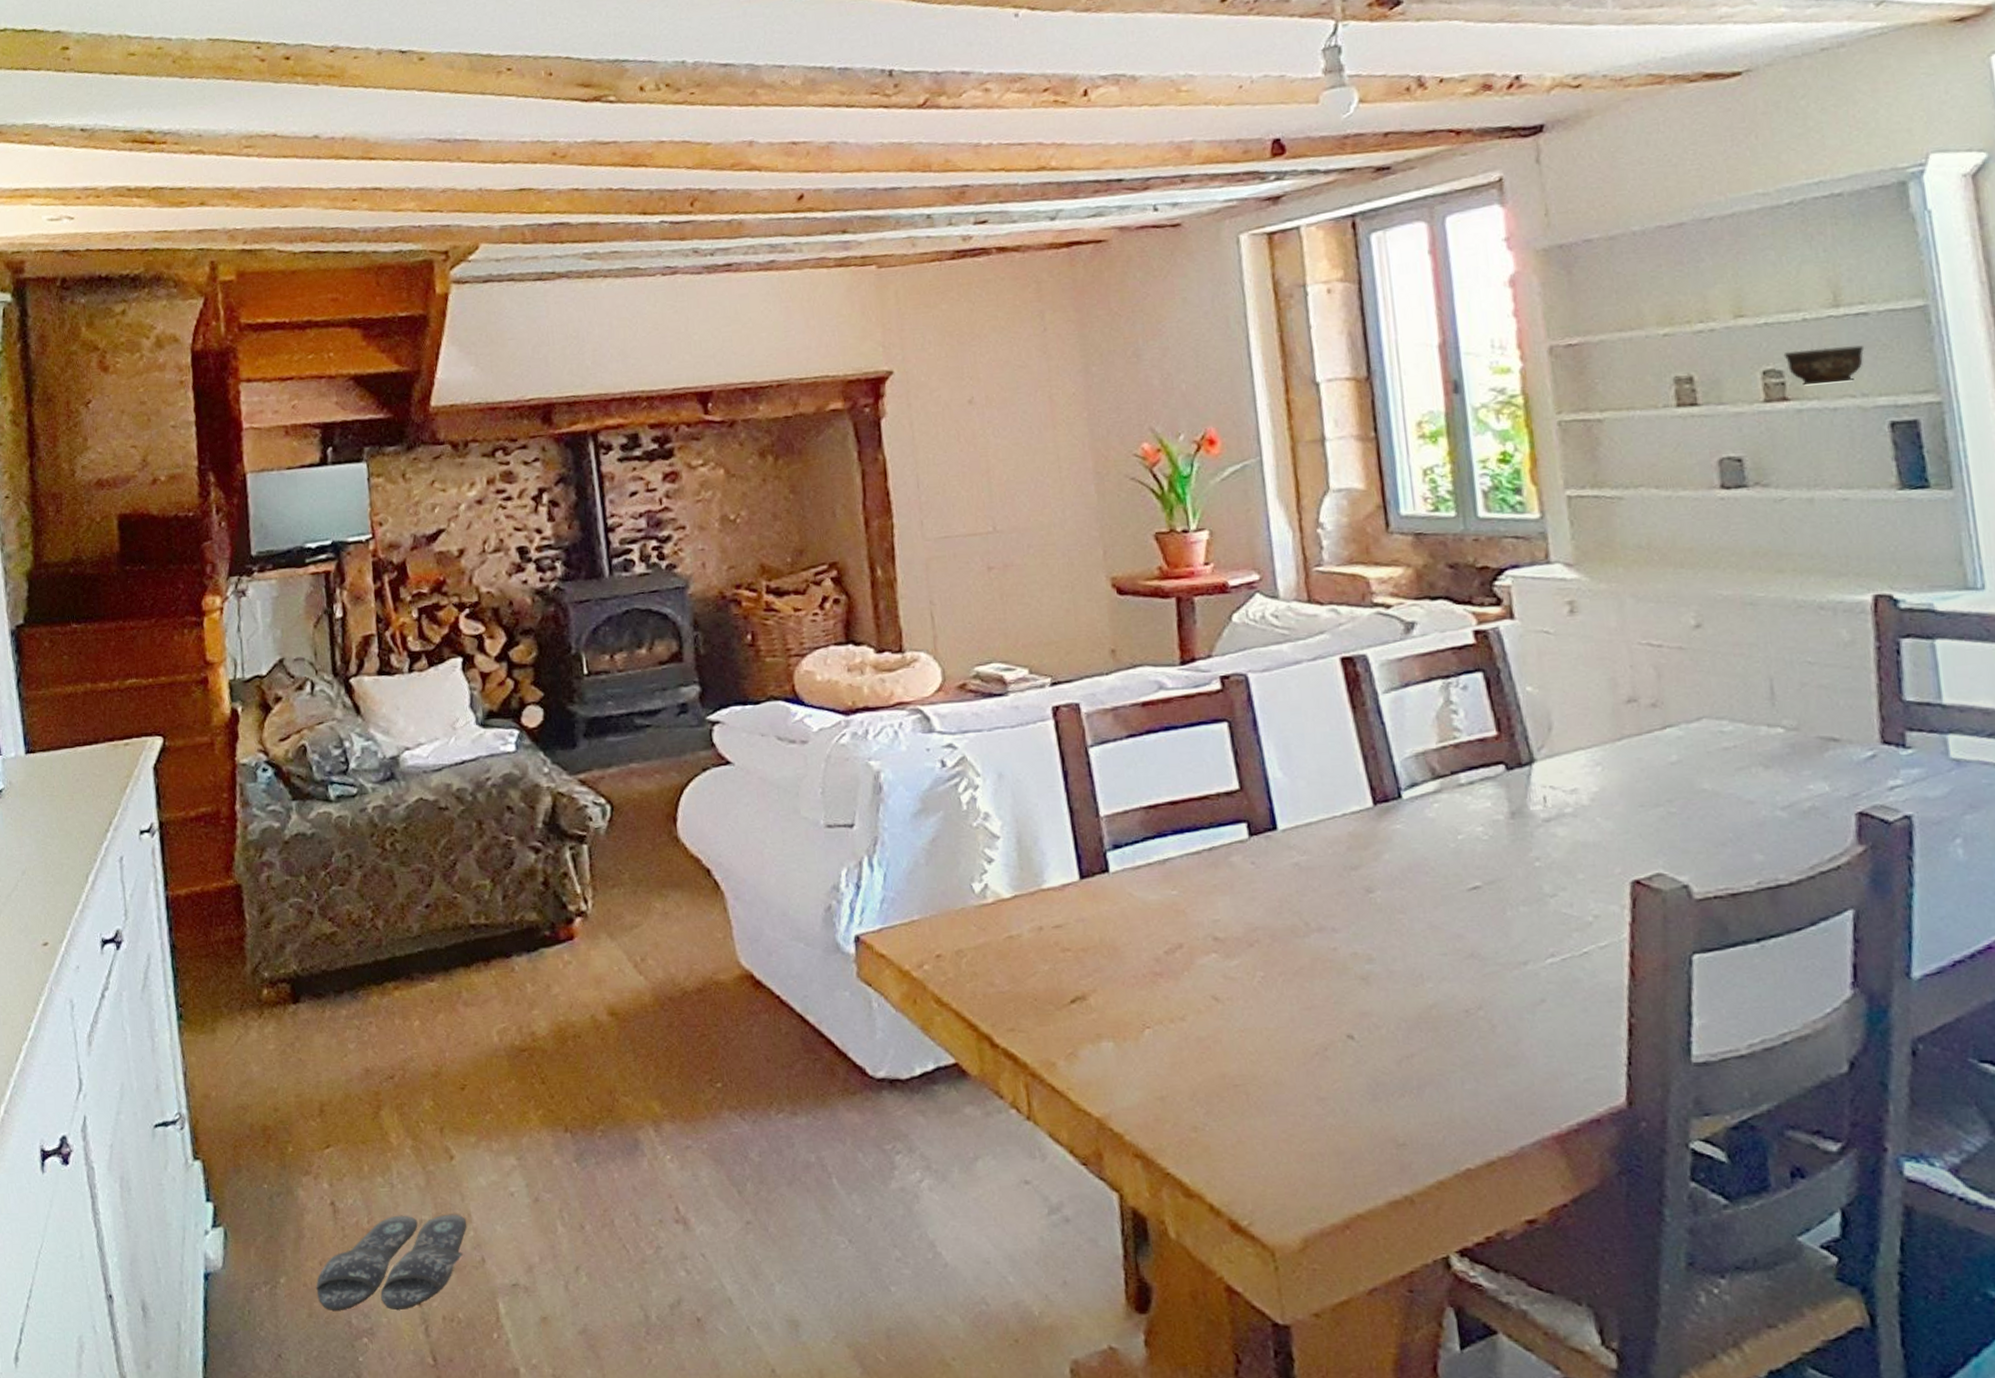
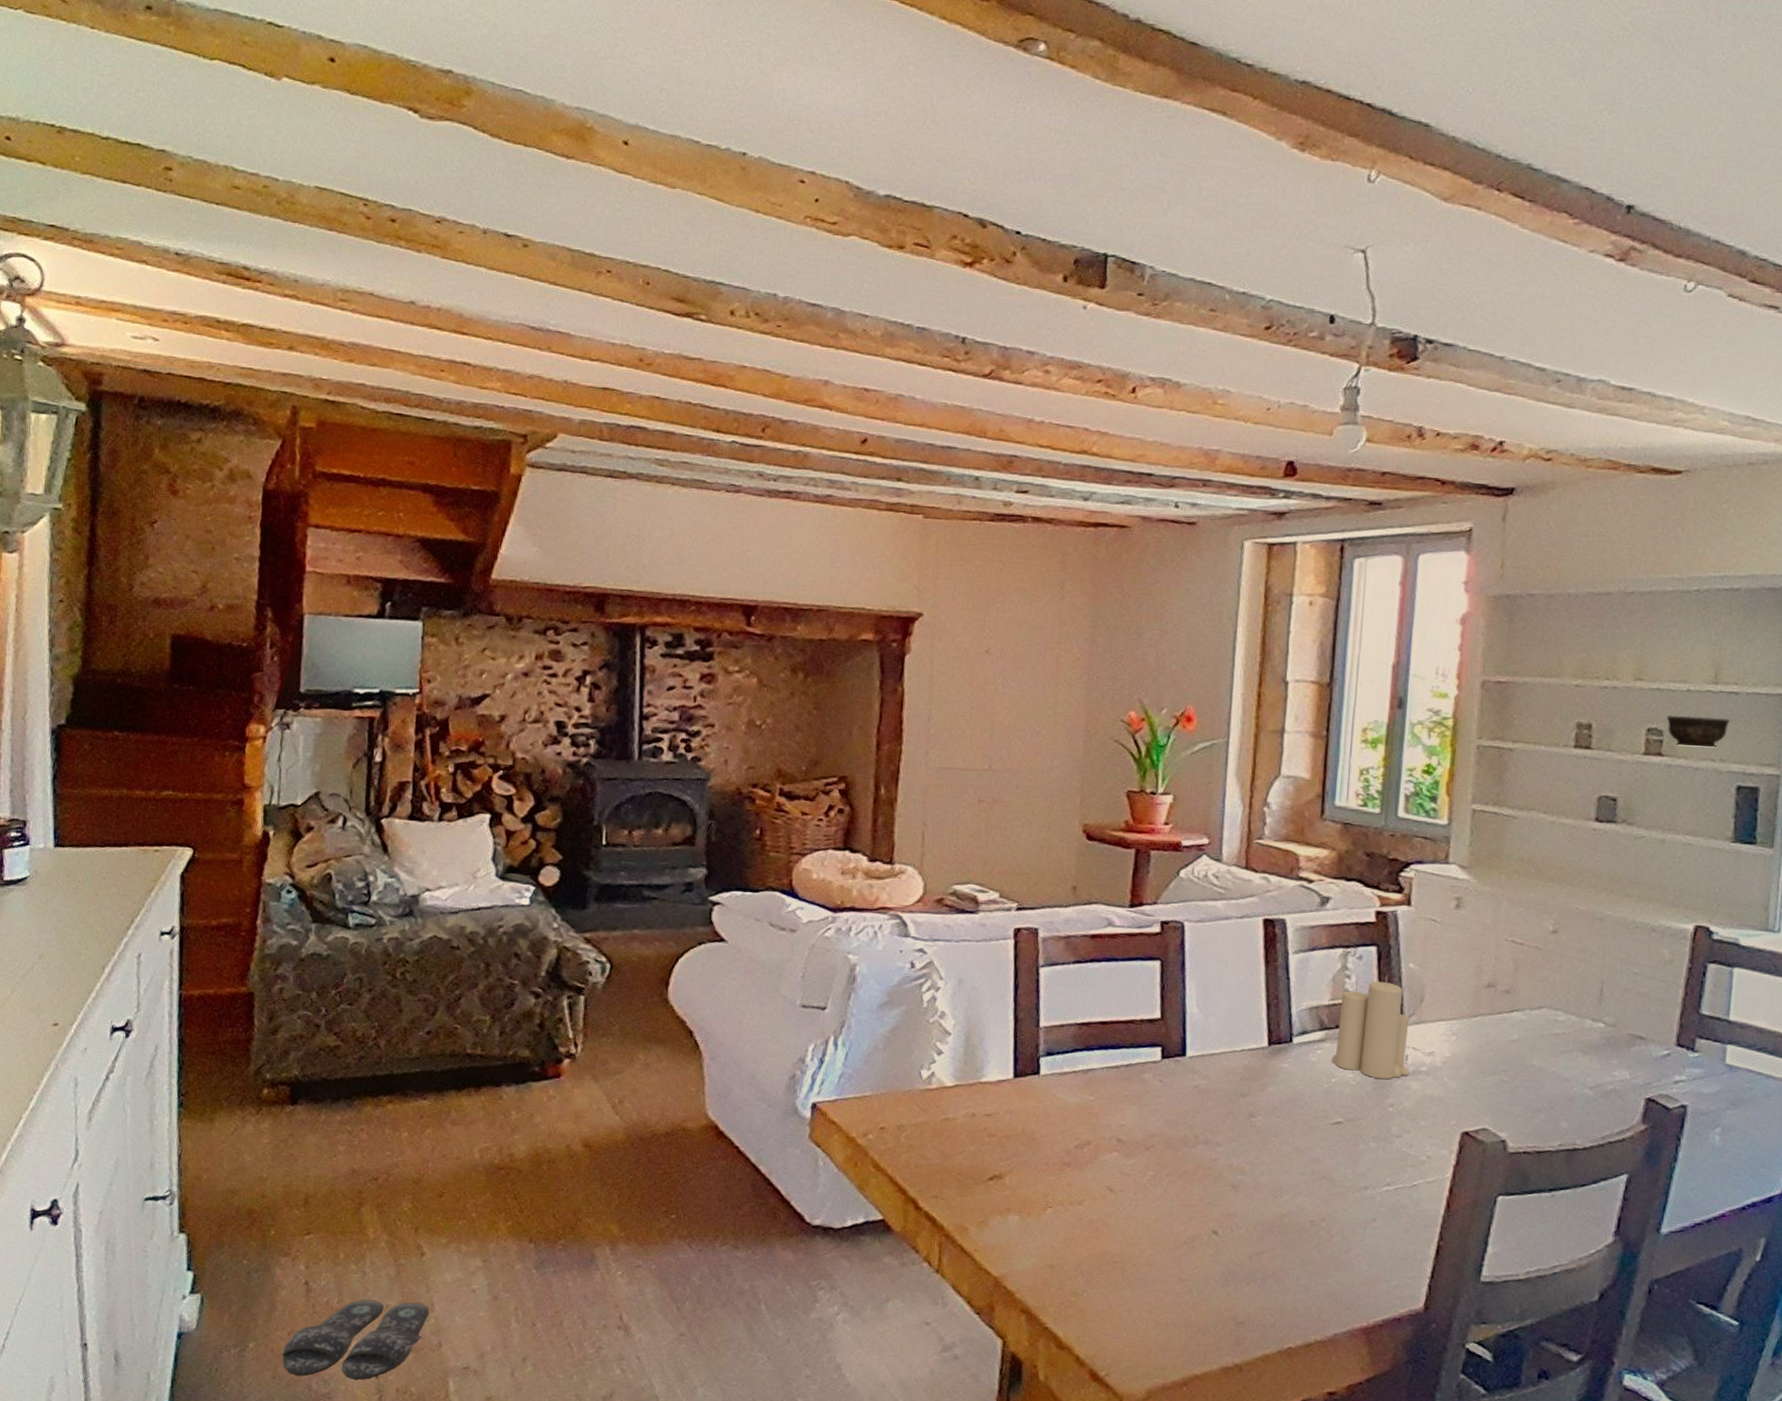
candle: none [1451,703,1552,829] -> present [1331,974,1409,1080]

